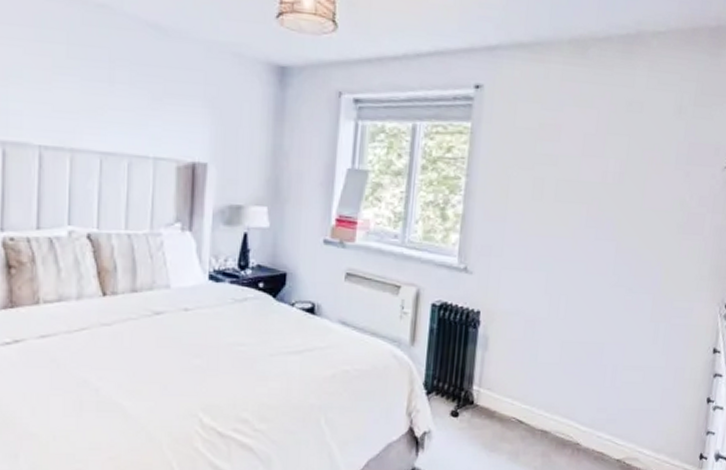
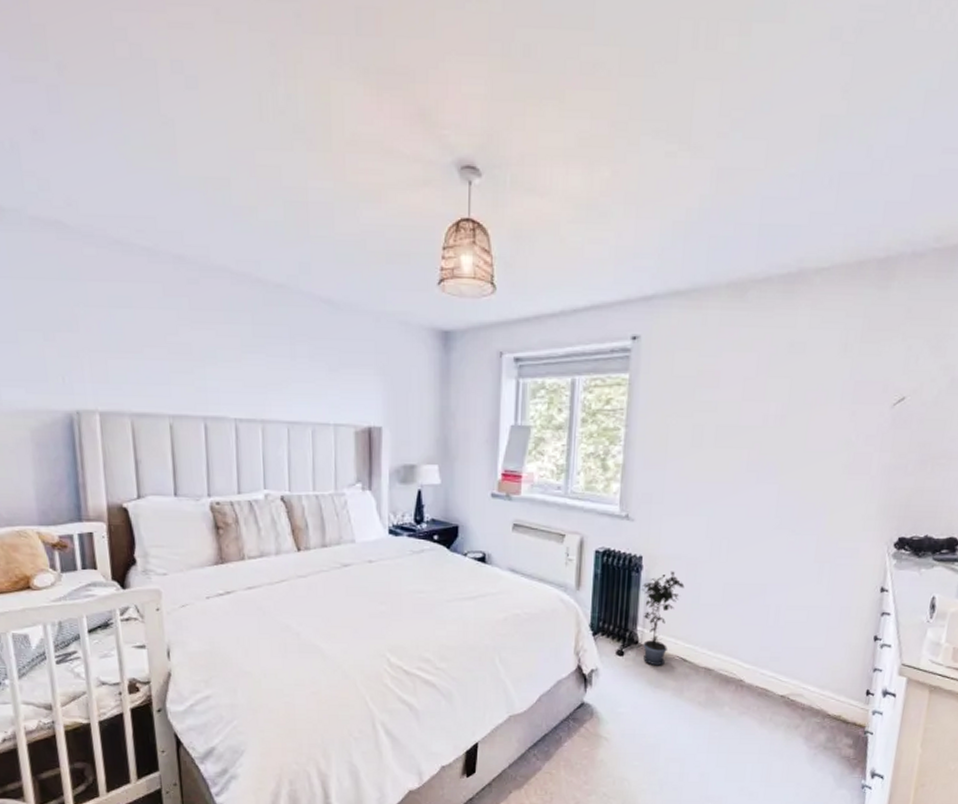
potted plant: none [477,327,523,428] -> present [640,571,685,666]

